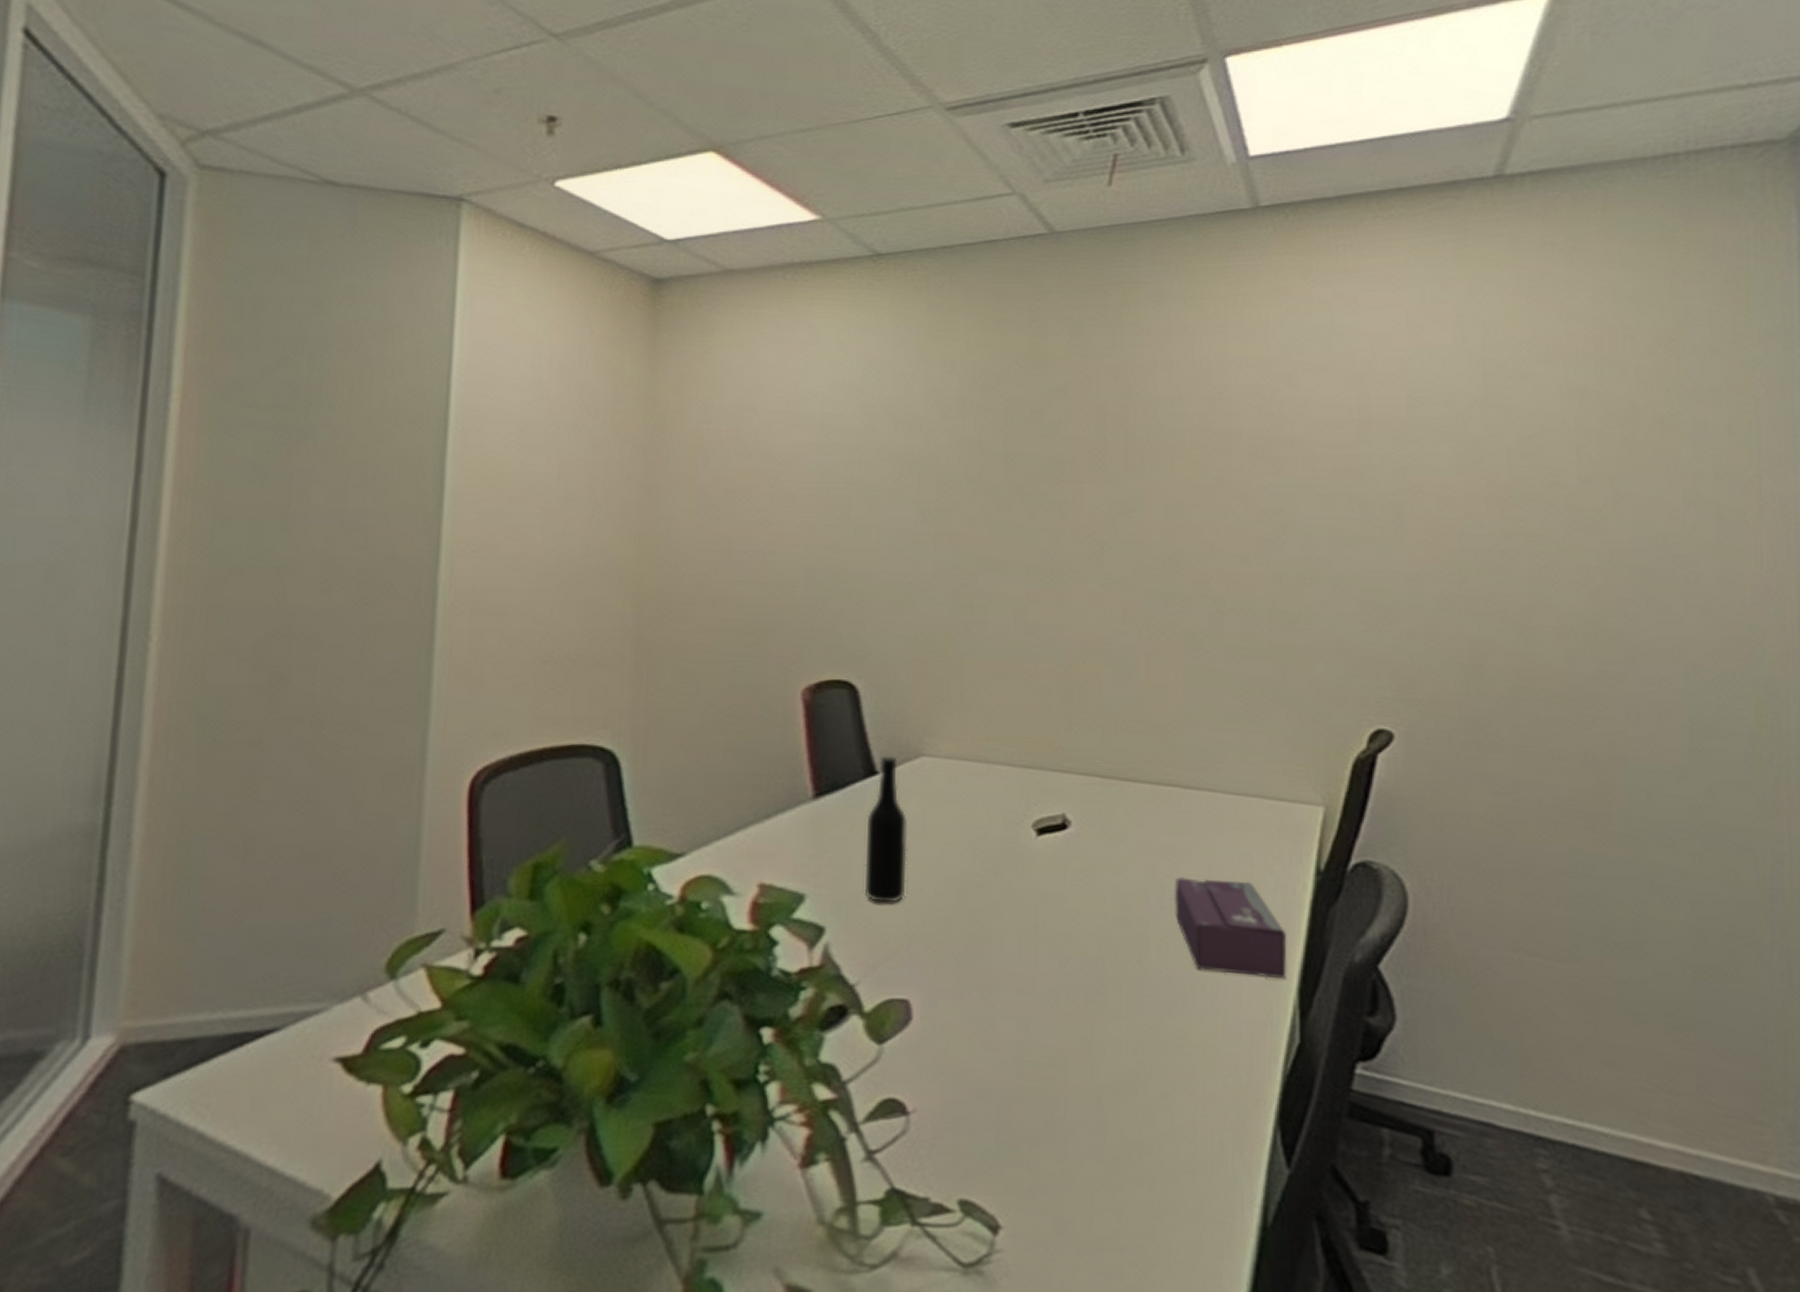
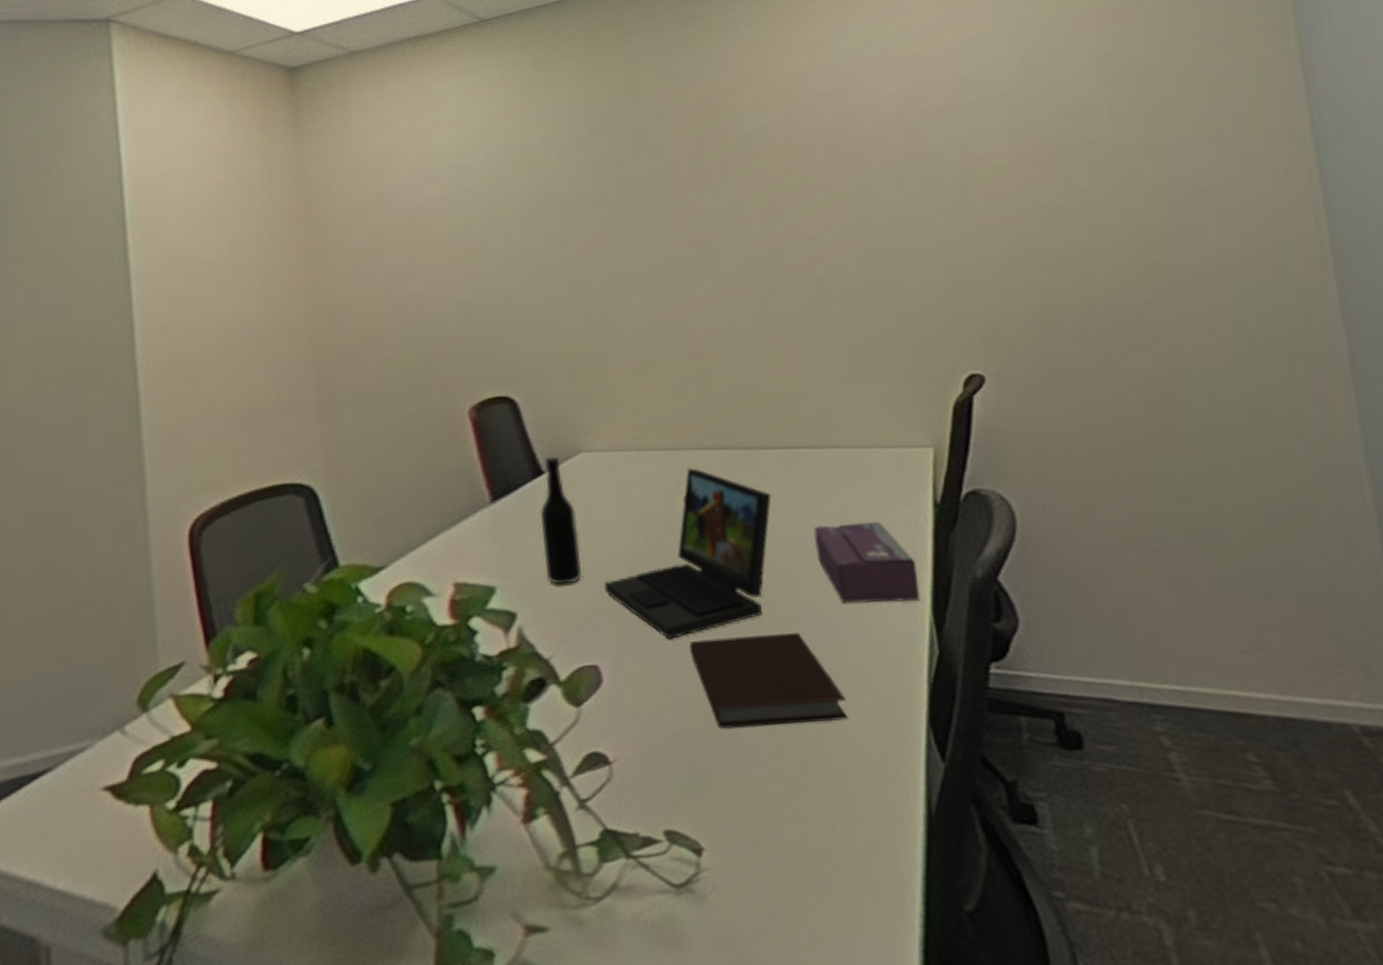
laptop: none [927,791,1132,984] -> present [603,468,772,640]
notebook: none [1016,987,1186,1103] -> present [689,633,848,729]

